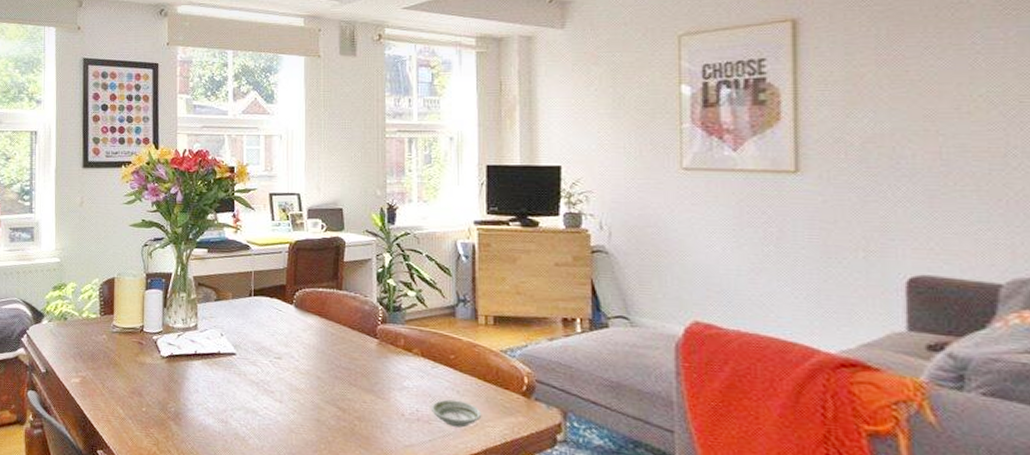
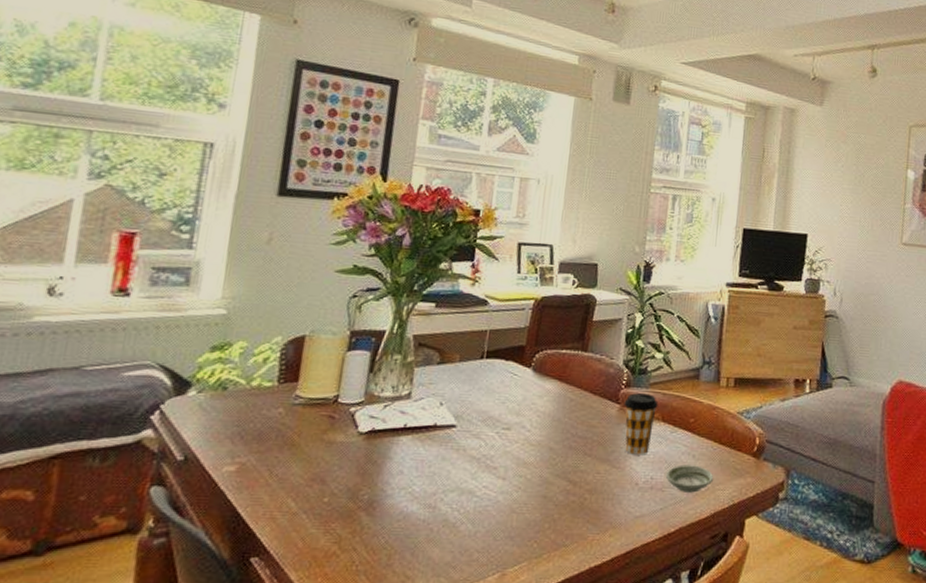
coffee cup: none [382,329,416,388] -> present [624,393,659,455]

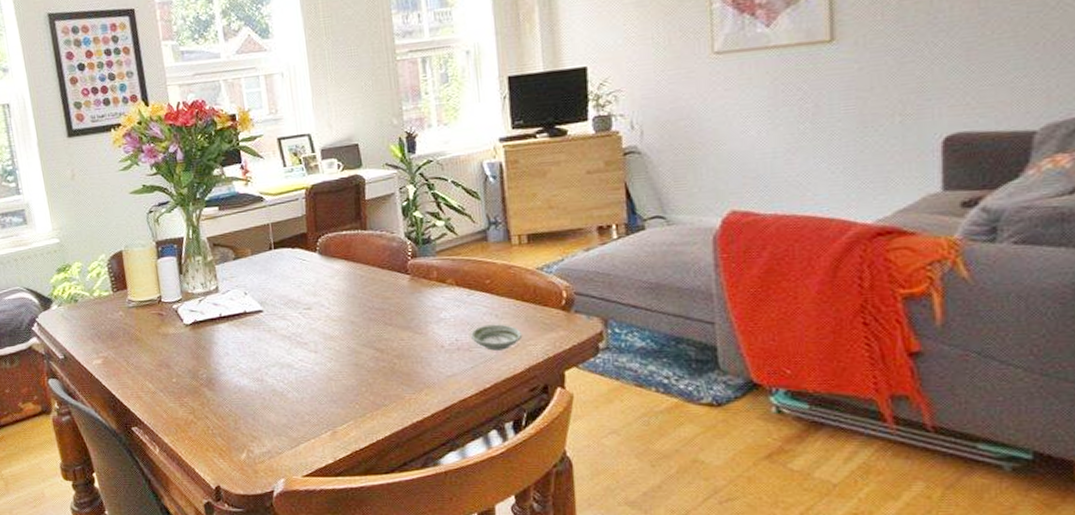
coffee cup: present [624,393,659,455] -> none [413,261,449,320]

